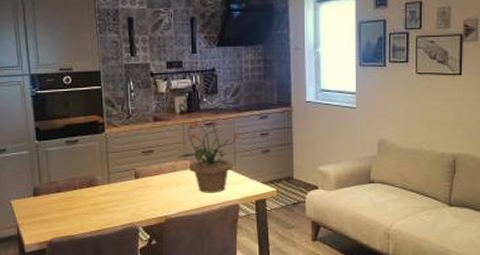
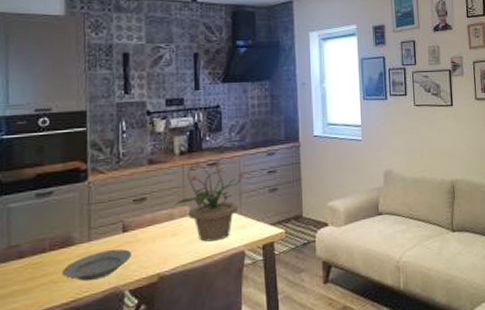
plate: none [90,191,144,216] -> present [62,249,133,282]

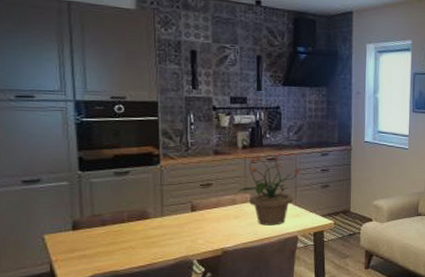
plate: present [62,249,133,282] -> none [139,224,200,250]

